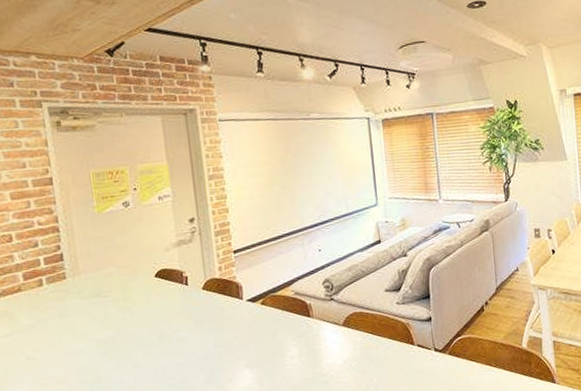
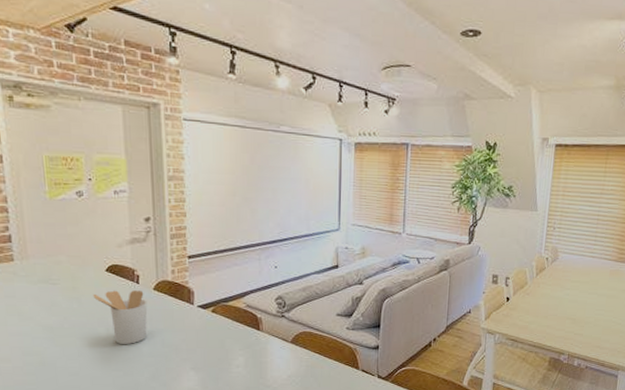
utensil holder: none [143,292,199,351] -> present [92,290,148,345]

